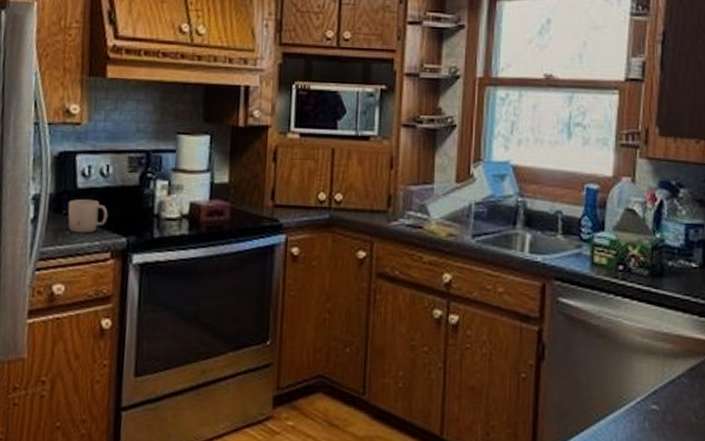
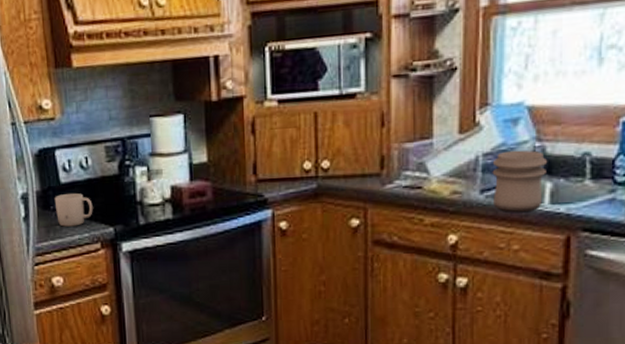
jar: none [482,202,528,259] -> present [492,150,548,214]

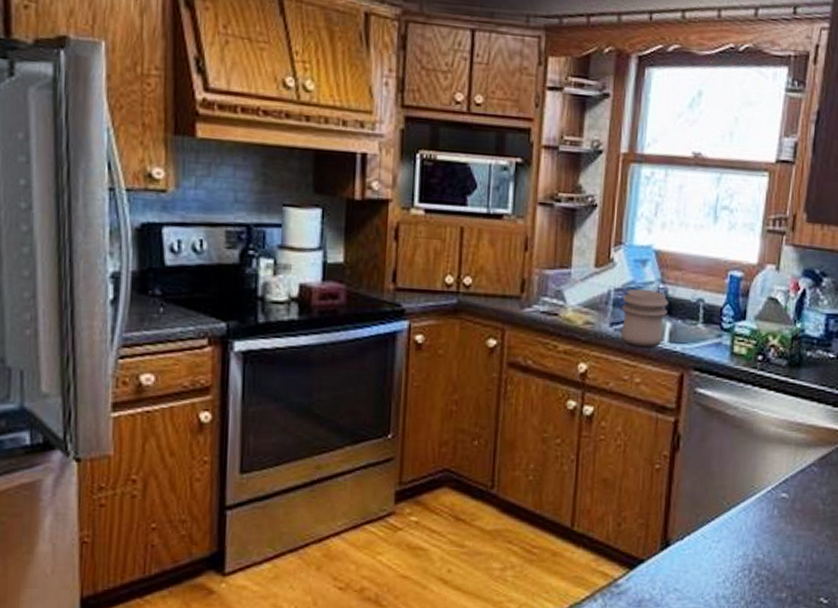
mug: present [54,193,93,227] -> none [154,278,203,317]

